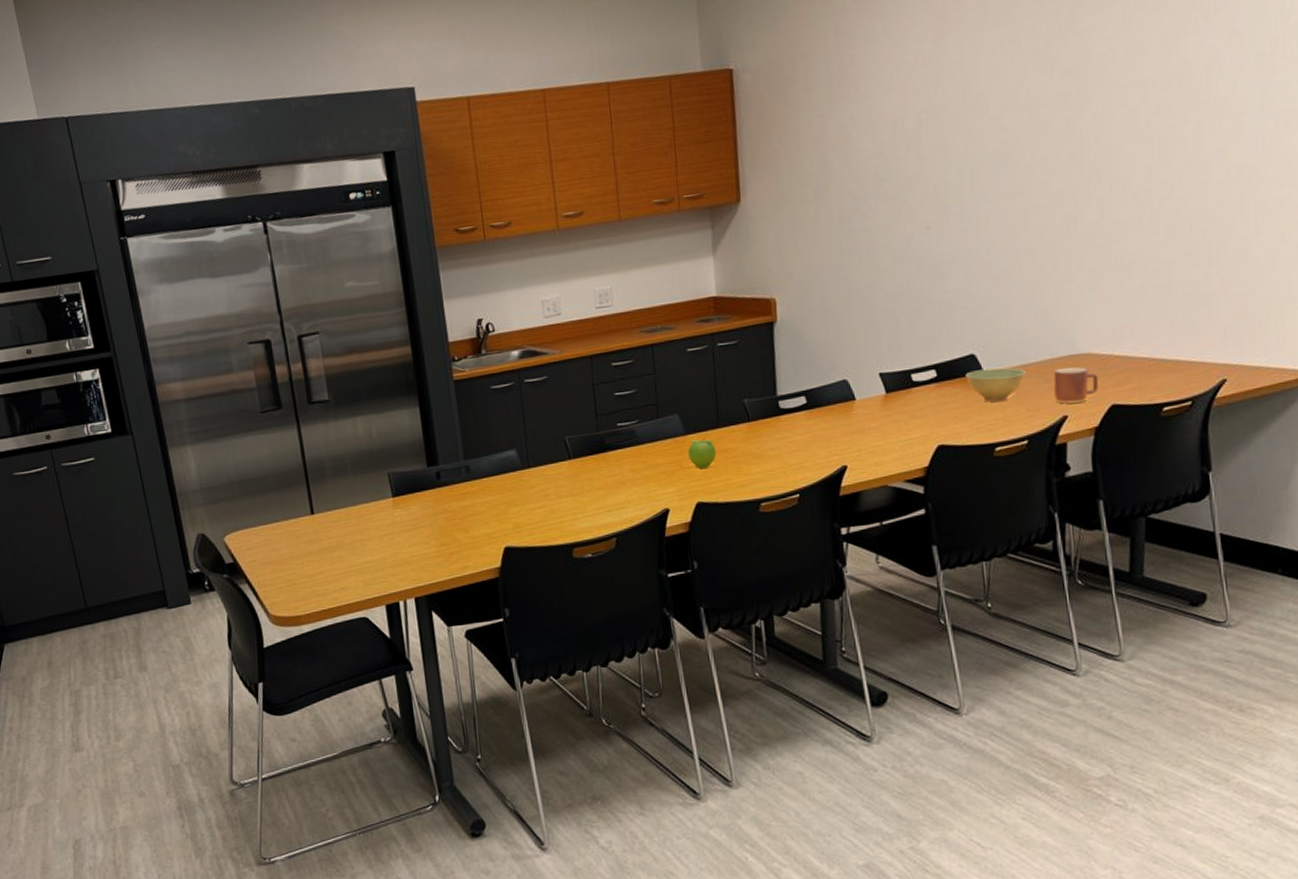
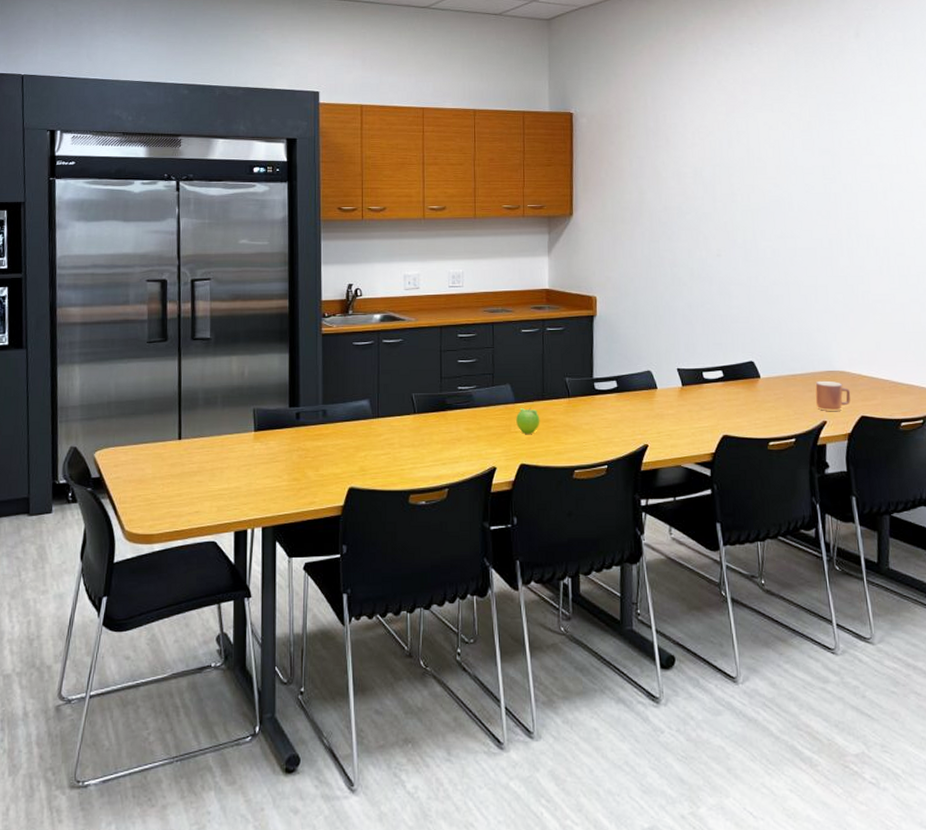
bowl: present [965,367,1027,403] -> none [746,375,795,404]

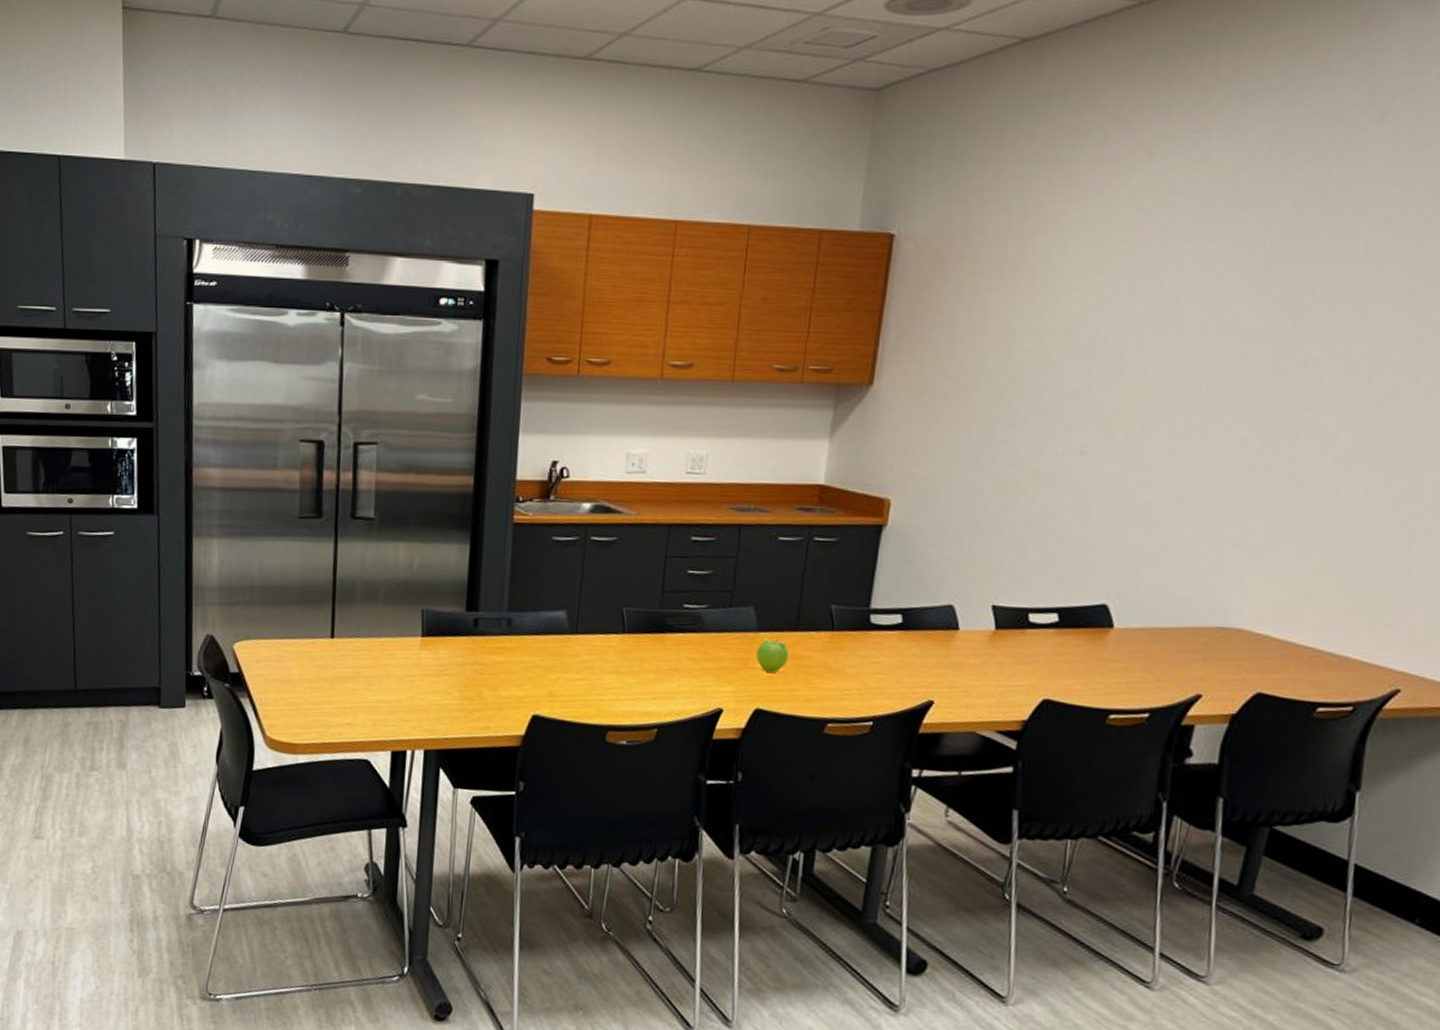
mug: present [815,380,851,412] -> none [1190,639,1248,684]

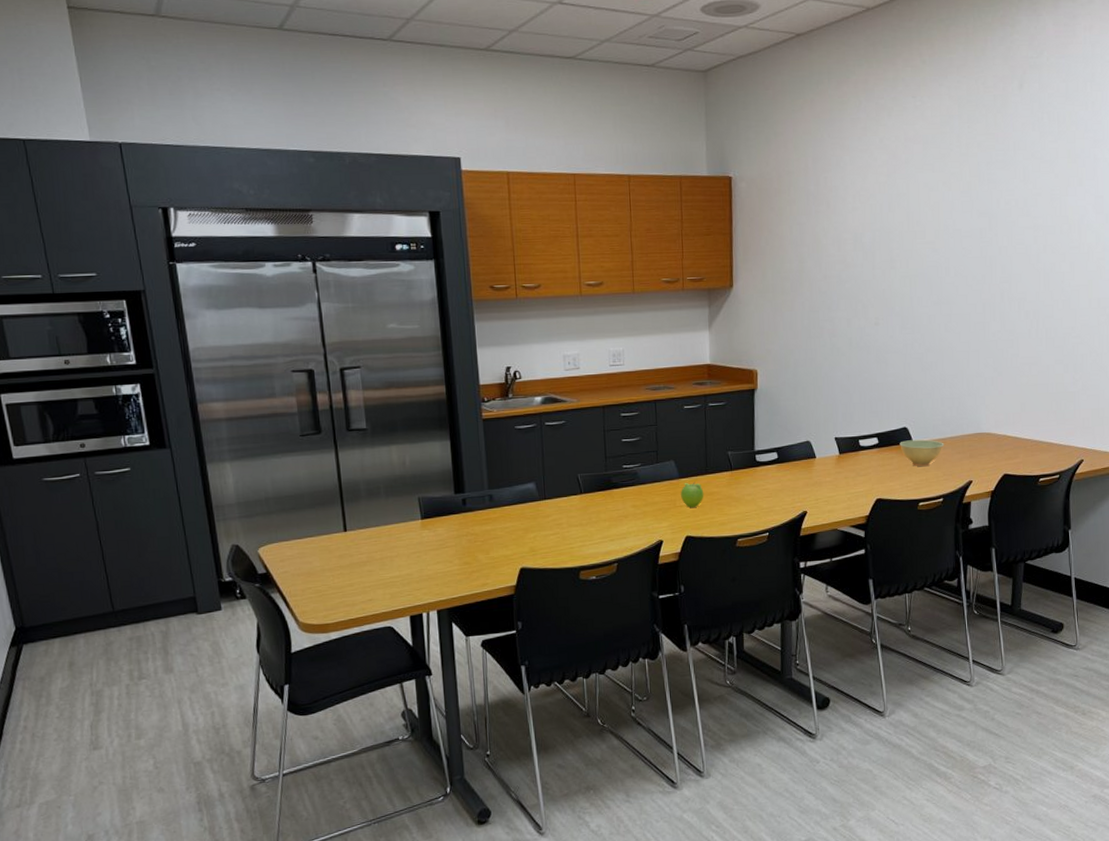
bowl: none [1091,623,1164,665] -> present [900,439,944,467]

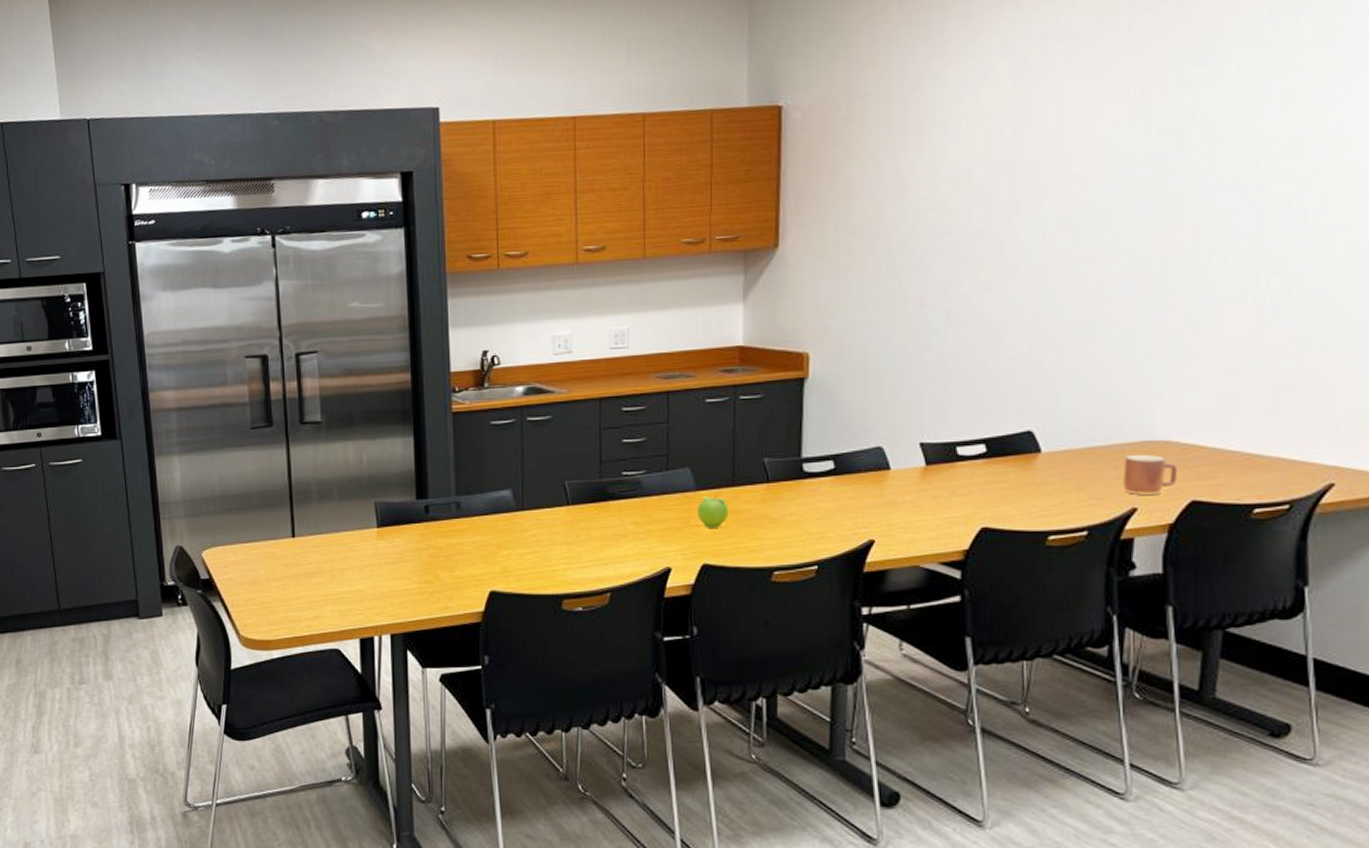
bowl: present [900,439,944,467] -> none [1020,448,1092,487]
mug: none [963,442,996,472] -> present [1122,454,1178,496]

